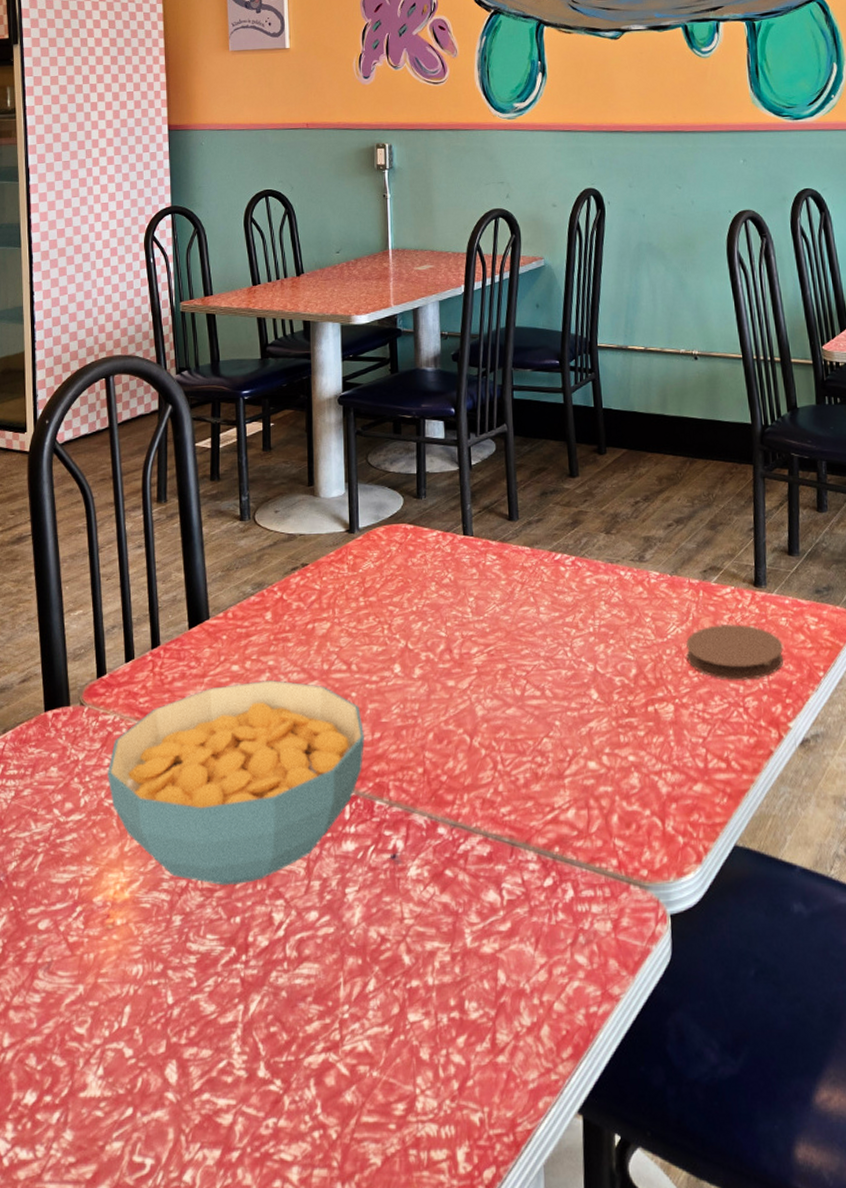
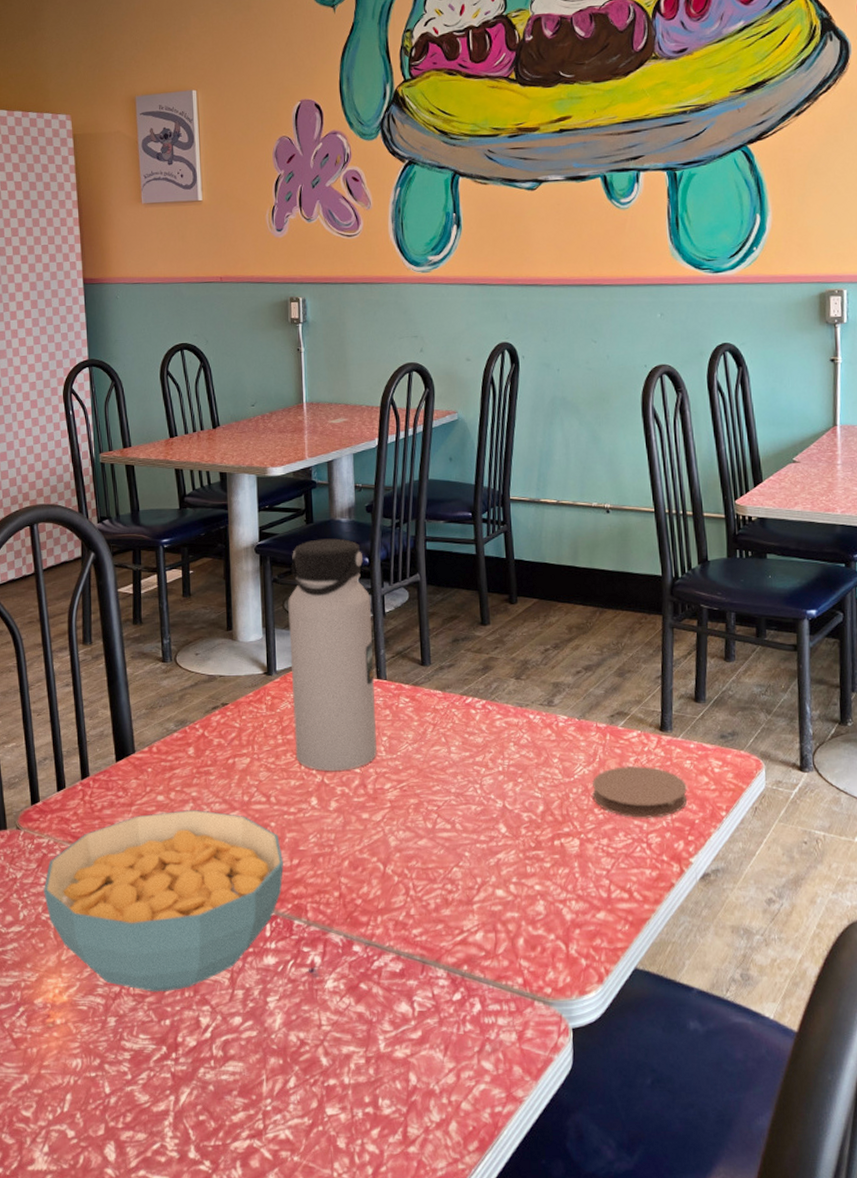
water bottle: none [372,388,463,635] -> present [288,538,377,771]

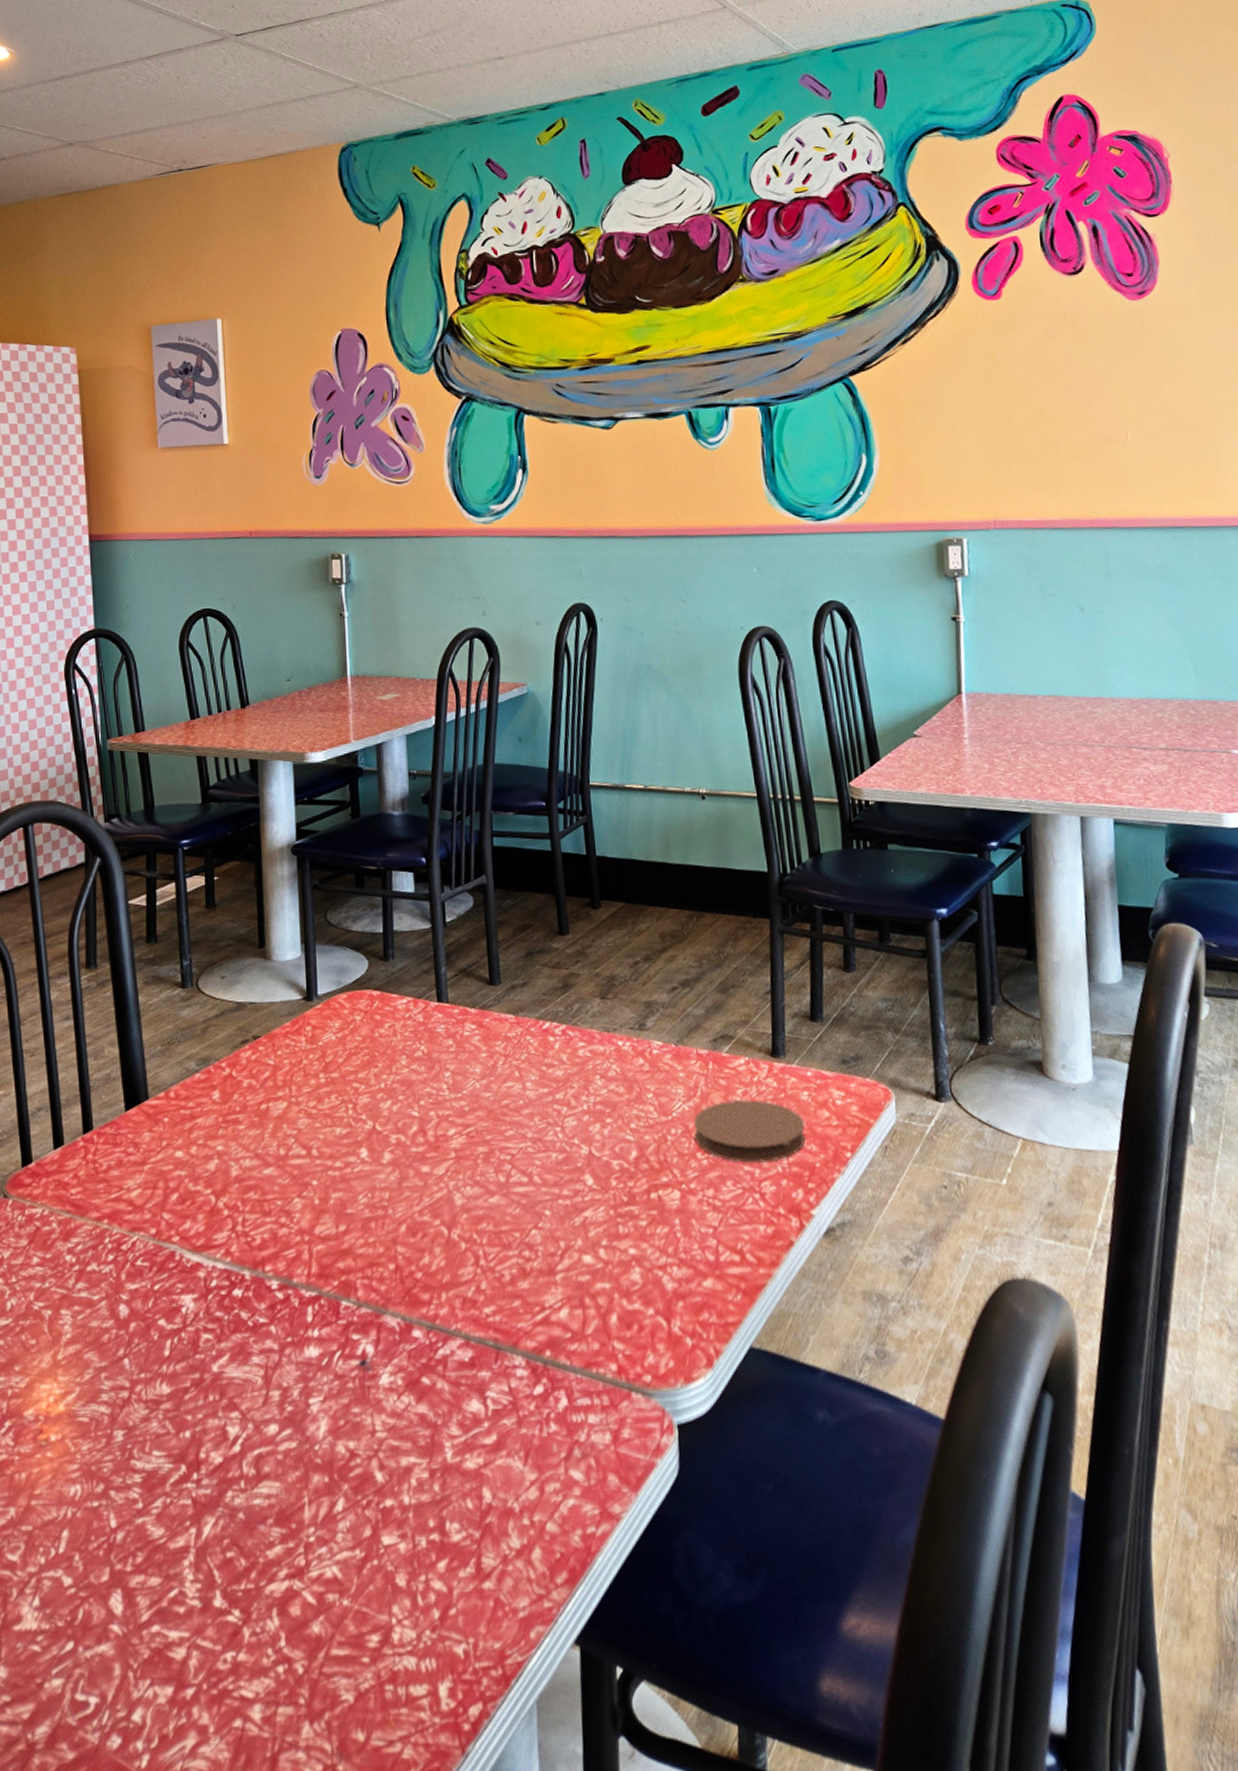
cereal bowl: present [44,810,283,992] -> none [36,1167,328,1397]
water bottle: present [288,538,377,771] -> none [331,835,438,1116]

